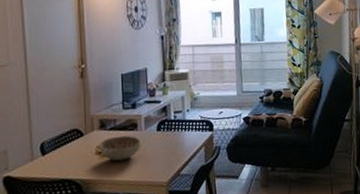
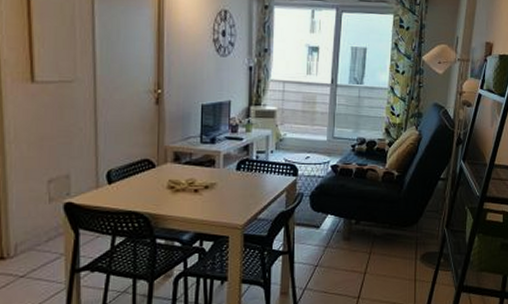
decorative bowl: present [99,135,141,162] -> none [172,171,217,198]

